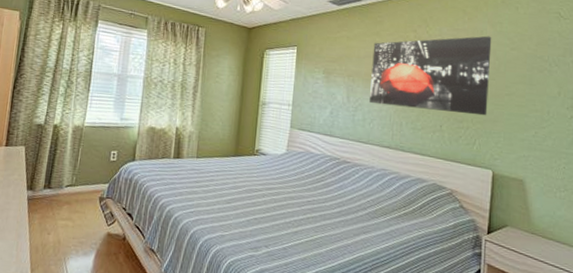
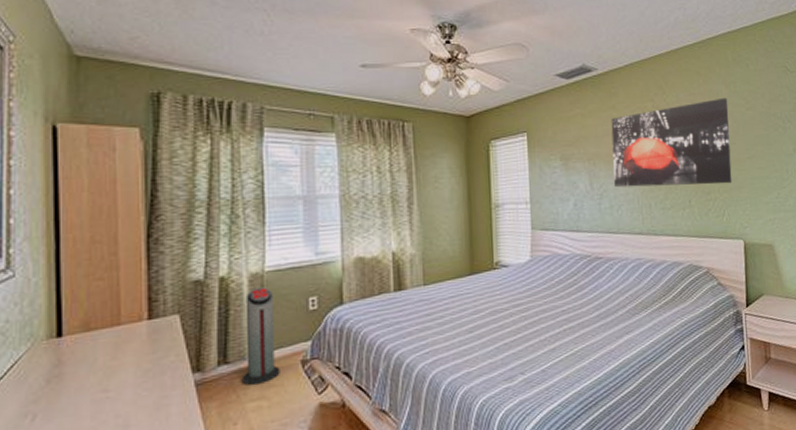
air purifier: none [57,137,88,209] -> present [241,287,280,386]

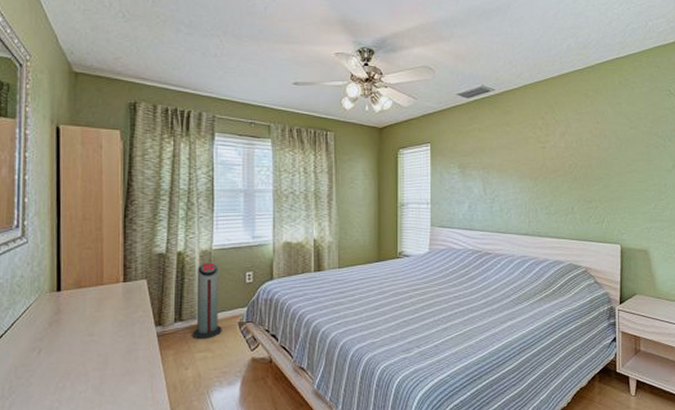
wall art: present [611,97,732,188] -> none [505,117,613,194]

